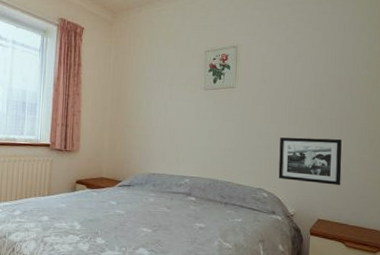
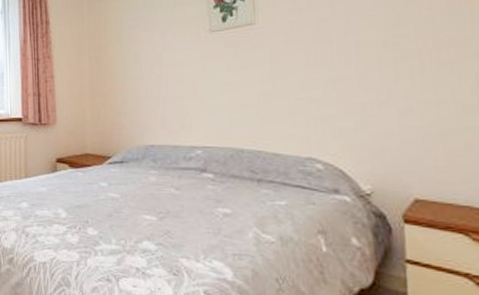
picture frame: present [278,137,342,185] -> none [334,79,450,147]

